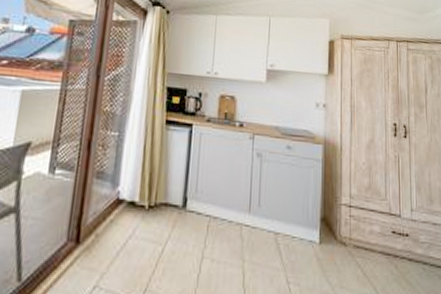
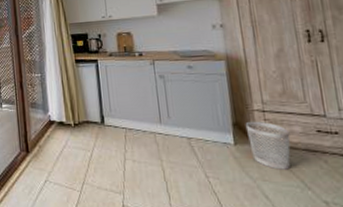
wastebasket: none [332,216,370,275] -> present [245,121,291,170]

